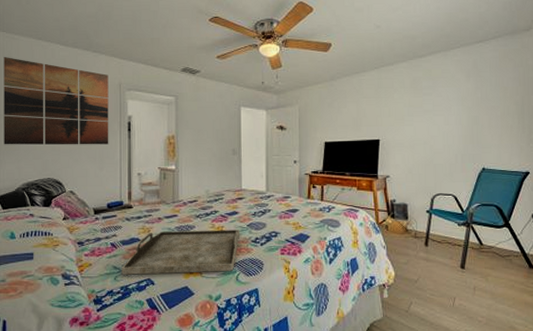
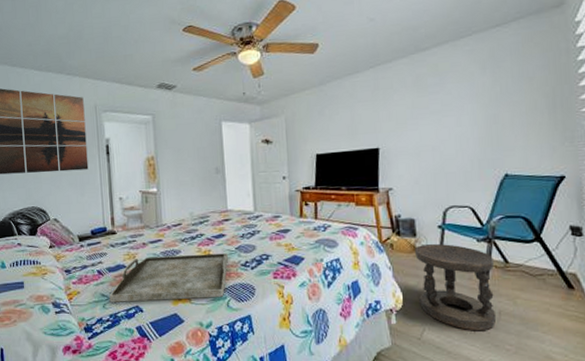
stool: none [406,227,472,305] -> present [415,244,497,331]

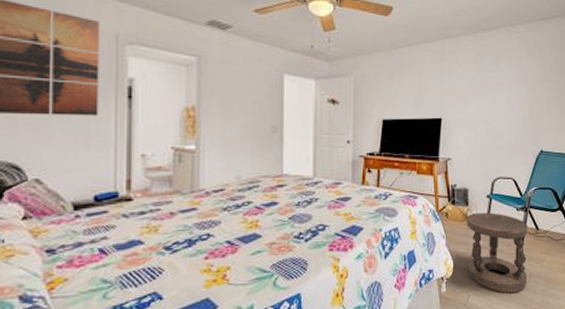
serving tray: present [109,253,228,302] -> none [114,224,279,290]

